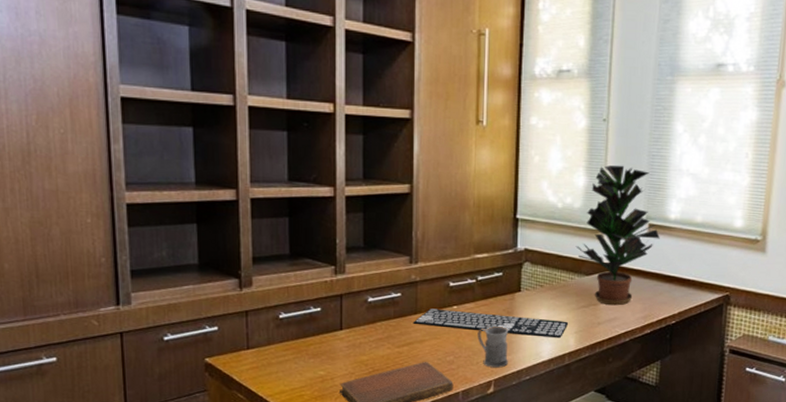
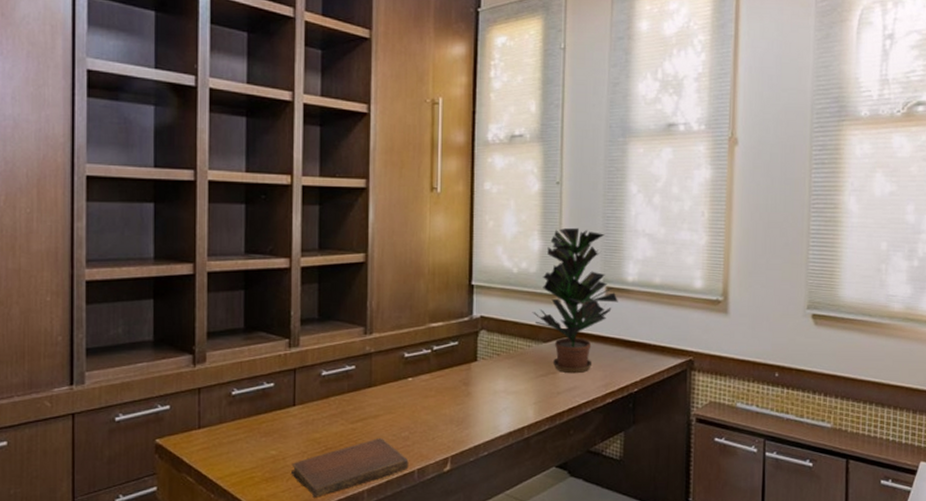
keyboard: present [413,308,569,339] -> none [367,381,527,410]
mug: present [477,327,508,368] -> none [433,399,465,443]

